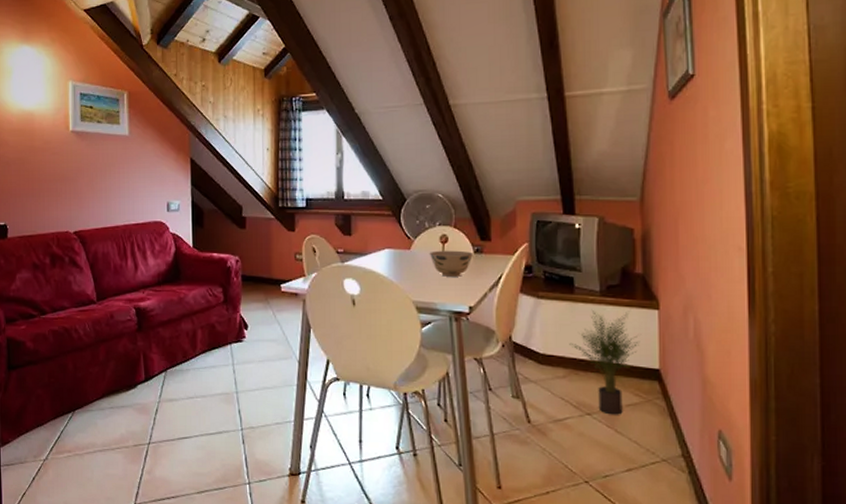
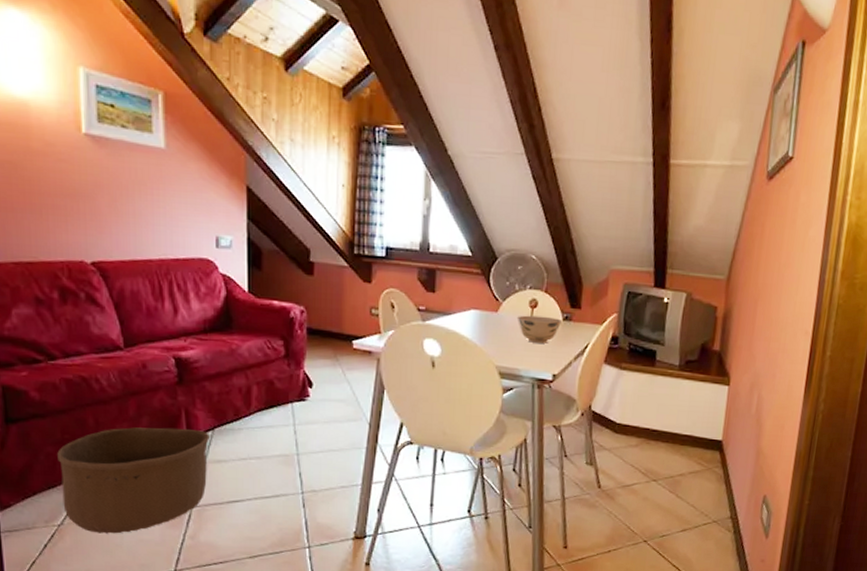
basket: none [45,370,164,468] -> present [57,427,211,534]
potted plant: present [569,310,640,415] -> none [645,384,709,481]

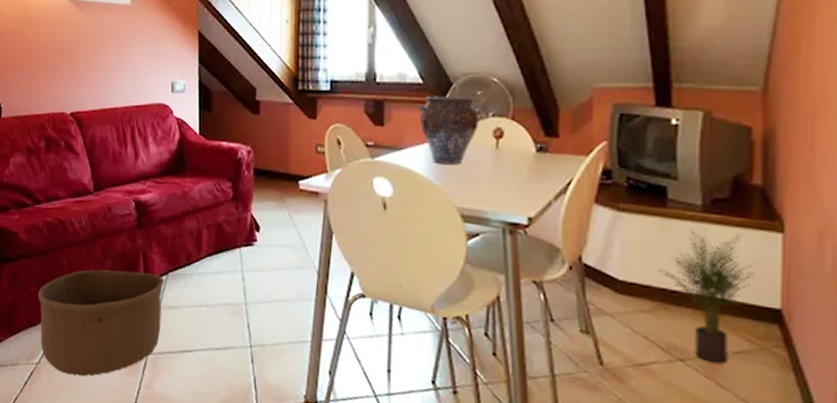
vase: none [466,267,520,329] -> present [418,96,481,165]
bowl: present [517,315,563,344] -> none [479,147,536,180]
potted plant: none [645,384,709,481] -> present [658,229,756,364]

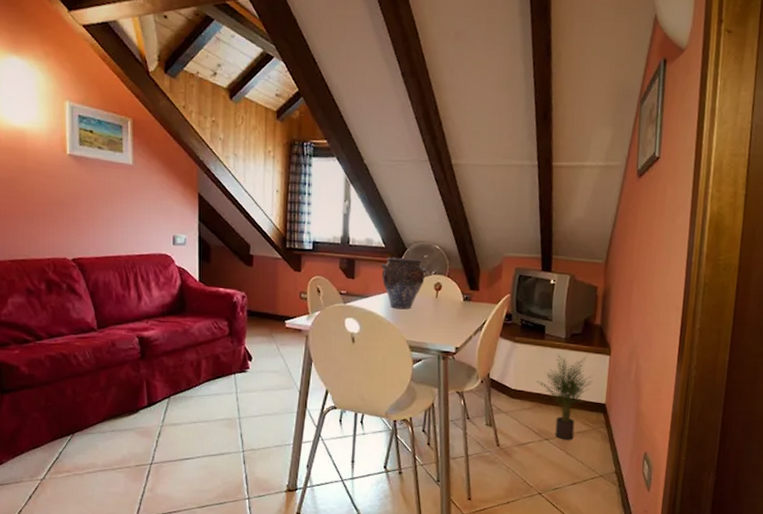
basket: present [38,269,165,377] -> none [42,396,167,487]

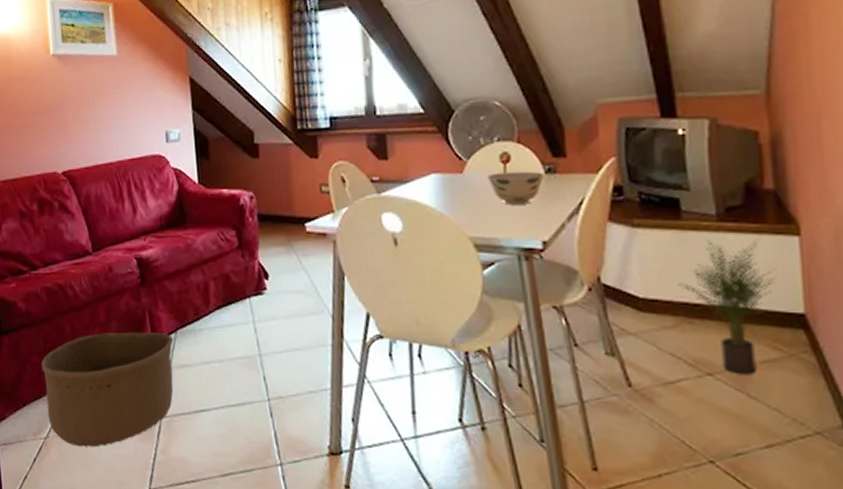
basket: none [42,396,167,487] -> present [41,332,174,448]
vase: present [380,257,426,309] -> none [421,123,486,194]
bowl: none [424,297,463,321] -> present [487,171,545,205]

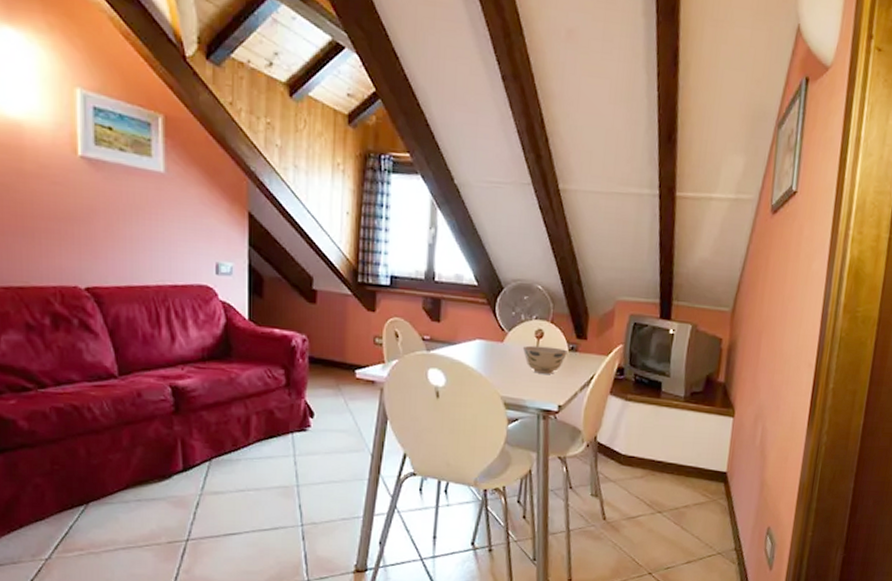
basket: present [41,332,174,448] -> none [46,458,208,568]
potted plant: present [678,240,776,375] -> none [650,415,714,513]

